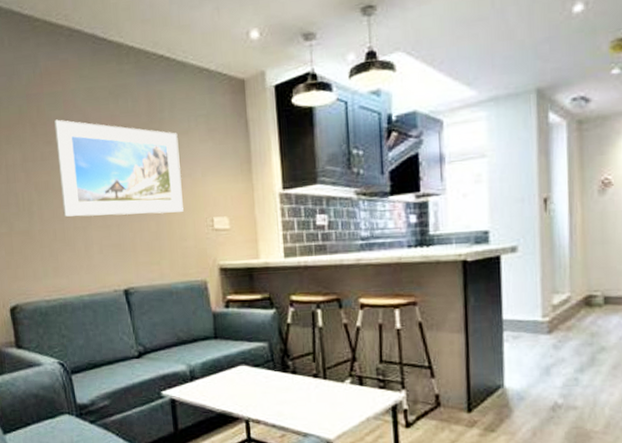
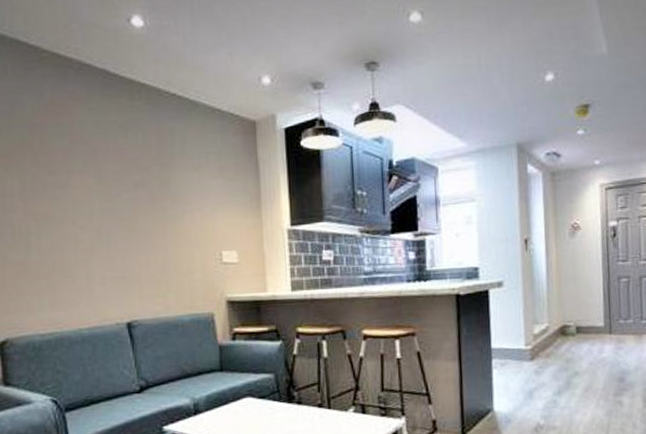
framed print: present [54,119,184,217] -> none [58,150,192,249]

